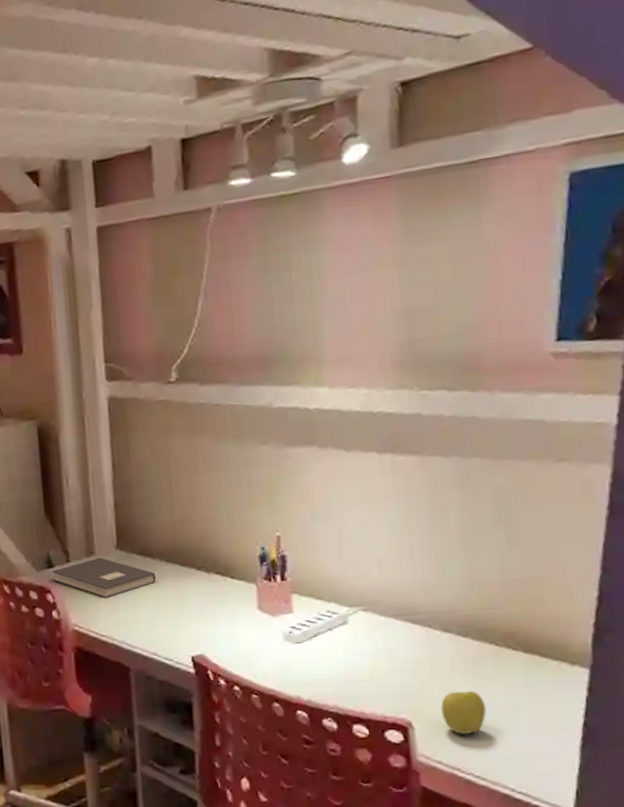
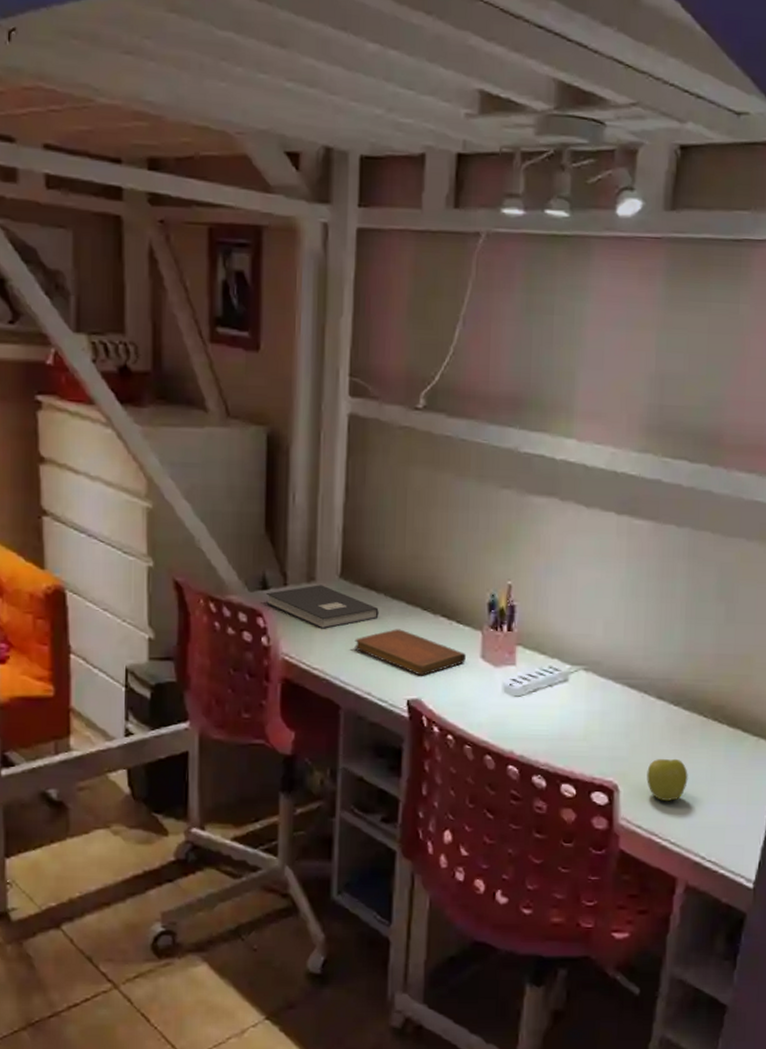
notebook: none [136,590,243,633] -> present [354,629,466,676]

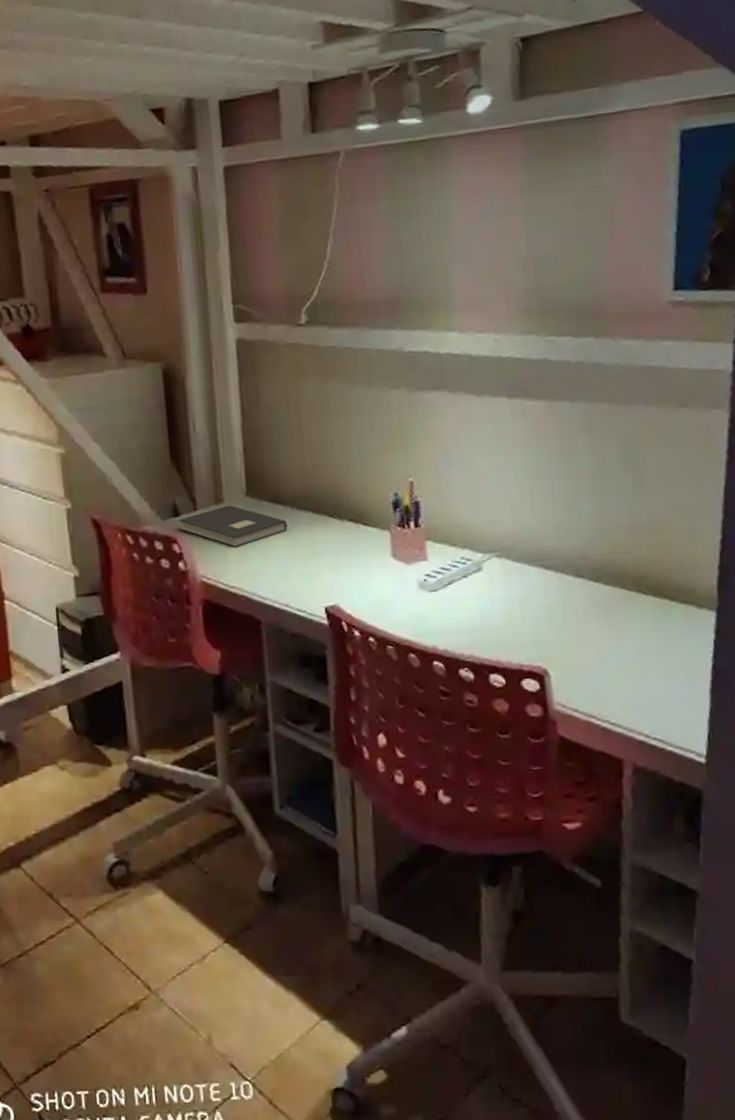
notebook: present [354,629,466,676] -> none [267,538,377,582]
apple: present [647,758,688,802] -> none [575,636,620,682]

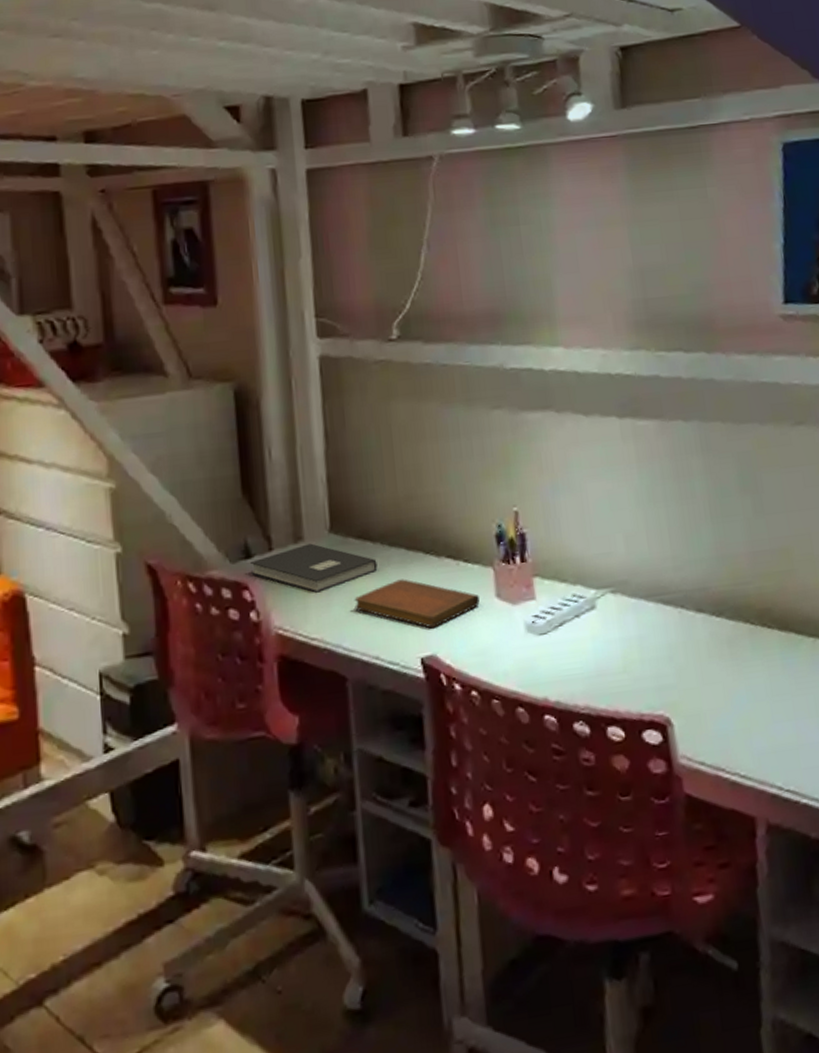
notebook: none [267,538,377,582] -> present [354,579,480,629]

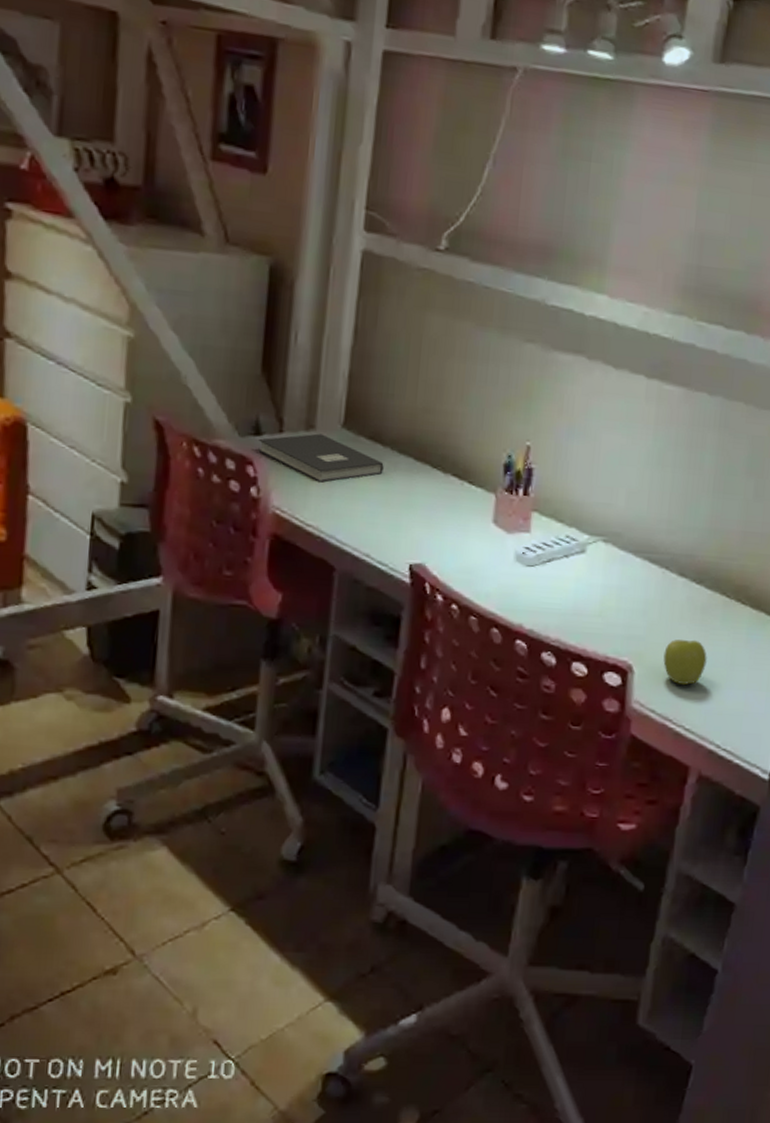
notebook: present [354,579,480,629] -> none [354,486,477,539]
apple: none [699,676,747,729] -> present [663,639,707,686]

